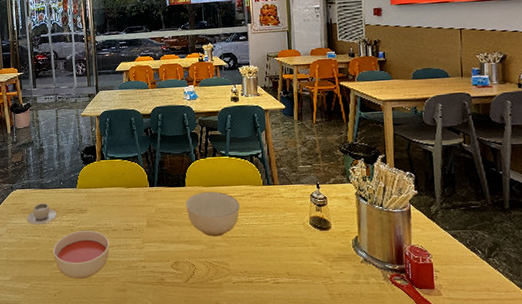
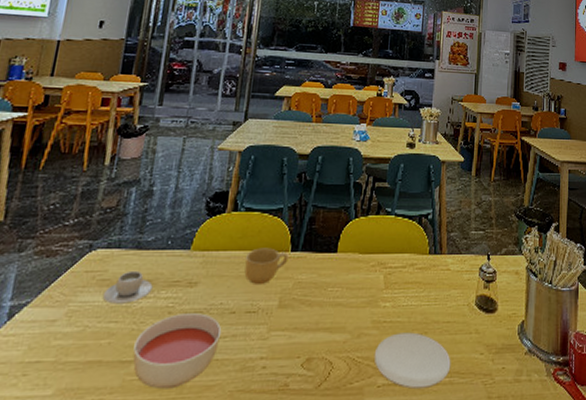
teacup: none [117,185,148,211] -> present [244,248,289,284]
bowl: present [186,191,240,237] -> none [333,260,399,322]
plate: none [227,244,293,286] -> present [374,332,451,390]

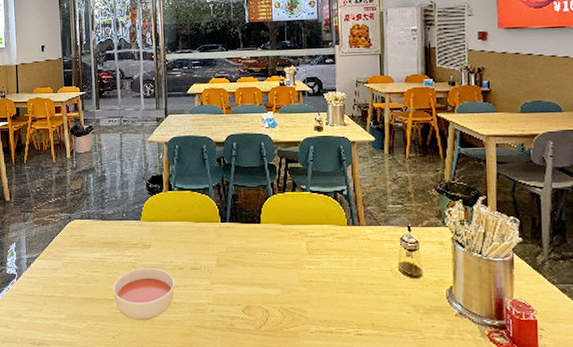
teacup: present [102,270,153,304] -> none [84,235,118,259]
teacup: present [244,248,289,284] -> none [185,219,220,247]
plate: present [374,332,451,390] -> none [304,291,379,338]

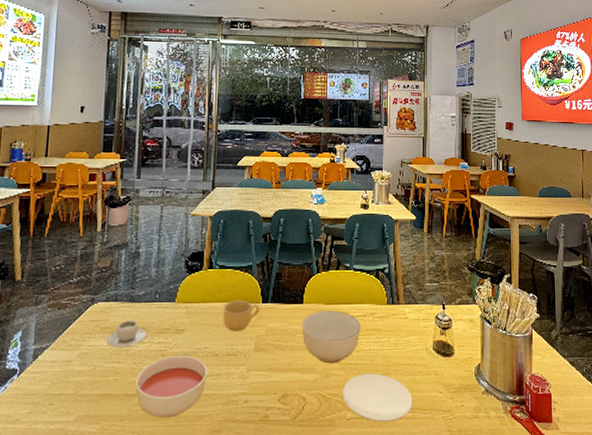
teacup: none [84,235,118,259] -> present [106,320,147,348]
teacup: none [185,219,220,247] -> present [223,300,260,331]
bowl: none [260,230,320,280] -> present [302,310,360,364]
plate: none [304,291,379,338] -> present [342,373,413,423]

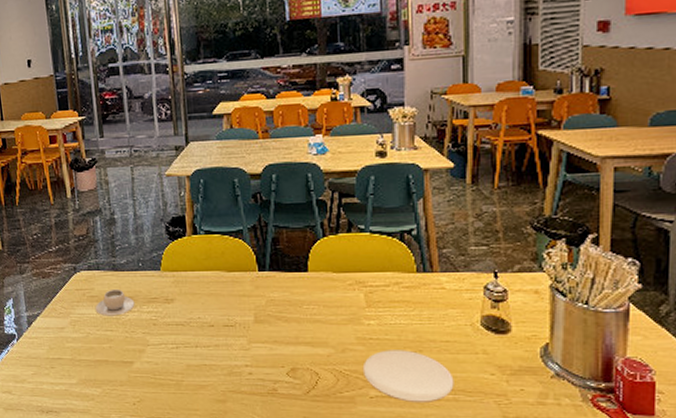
bowl: present [136,355,208,418] -> none [131,325,205,386]
teacup: present [223,300,260,331] -> none [214,268,257,301]
bowl: present [302,310,360,364] -> none [308,279,382,338]

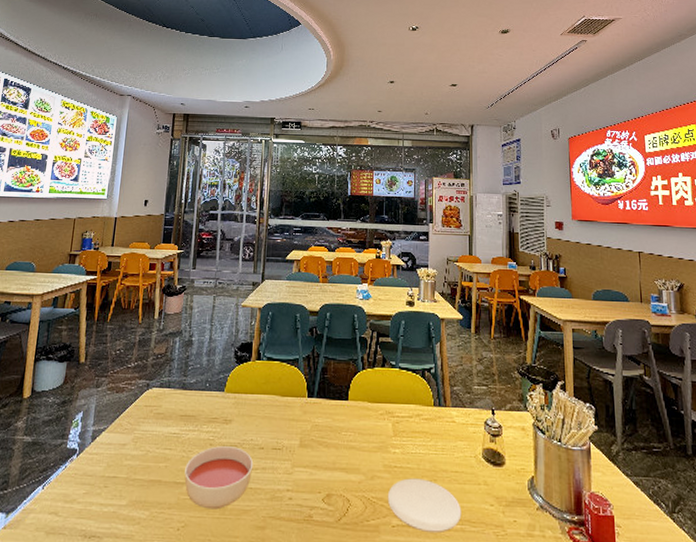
teacup: present [95,288,135,316] -> none [159,407,197,435]
bowl: none [131,325,205,386] -> present [184,446,254,510]

